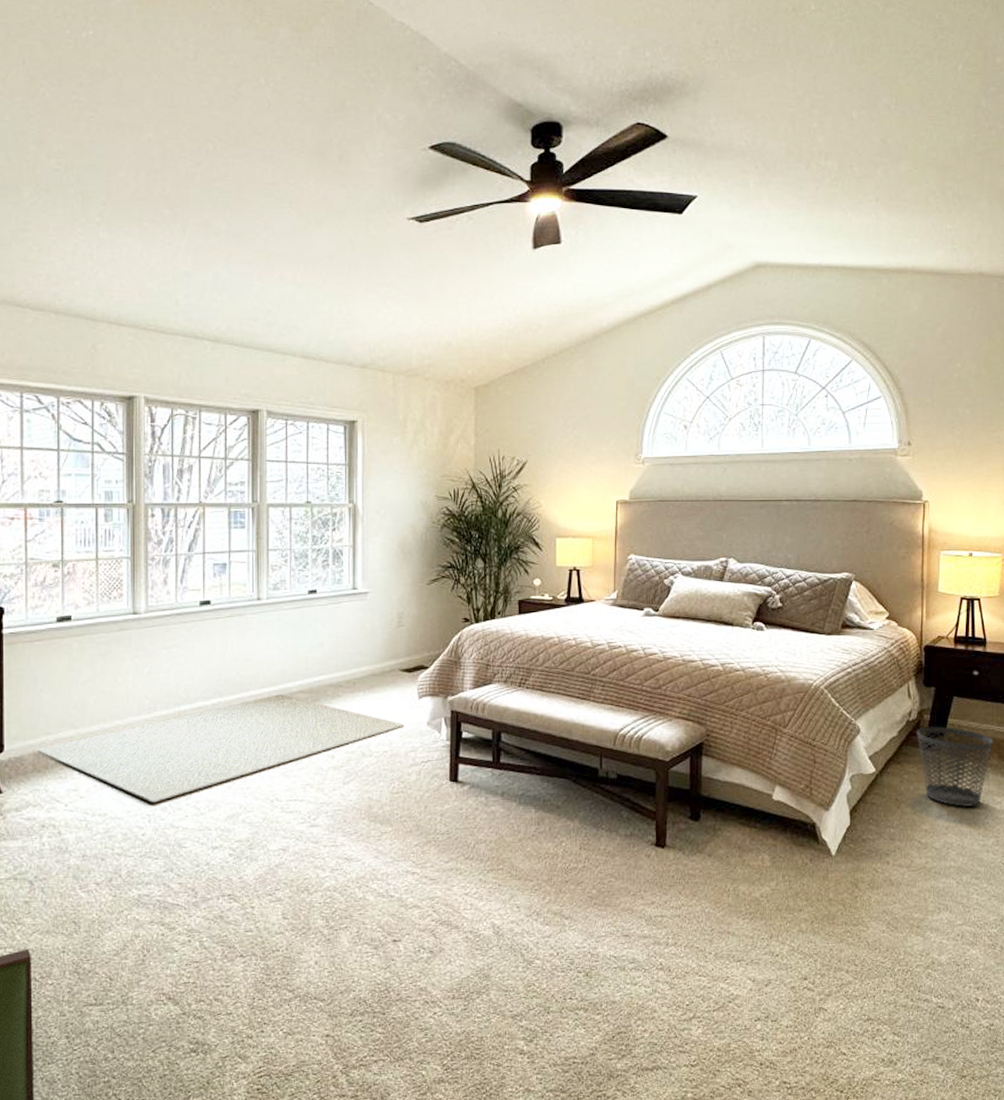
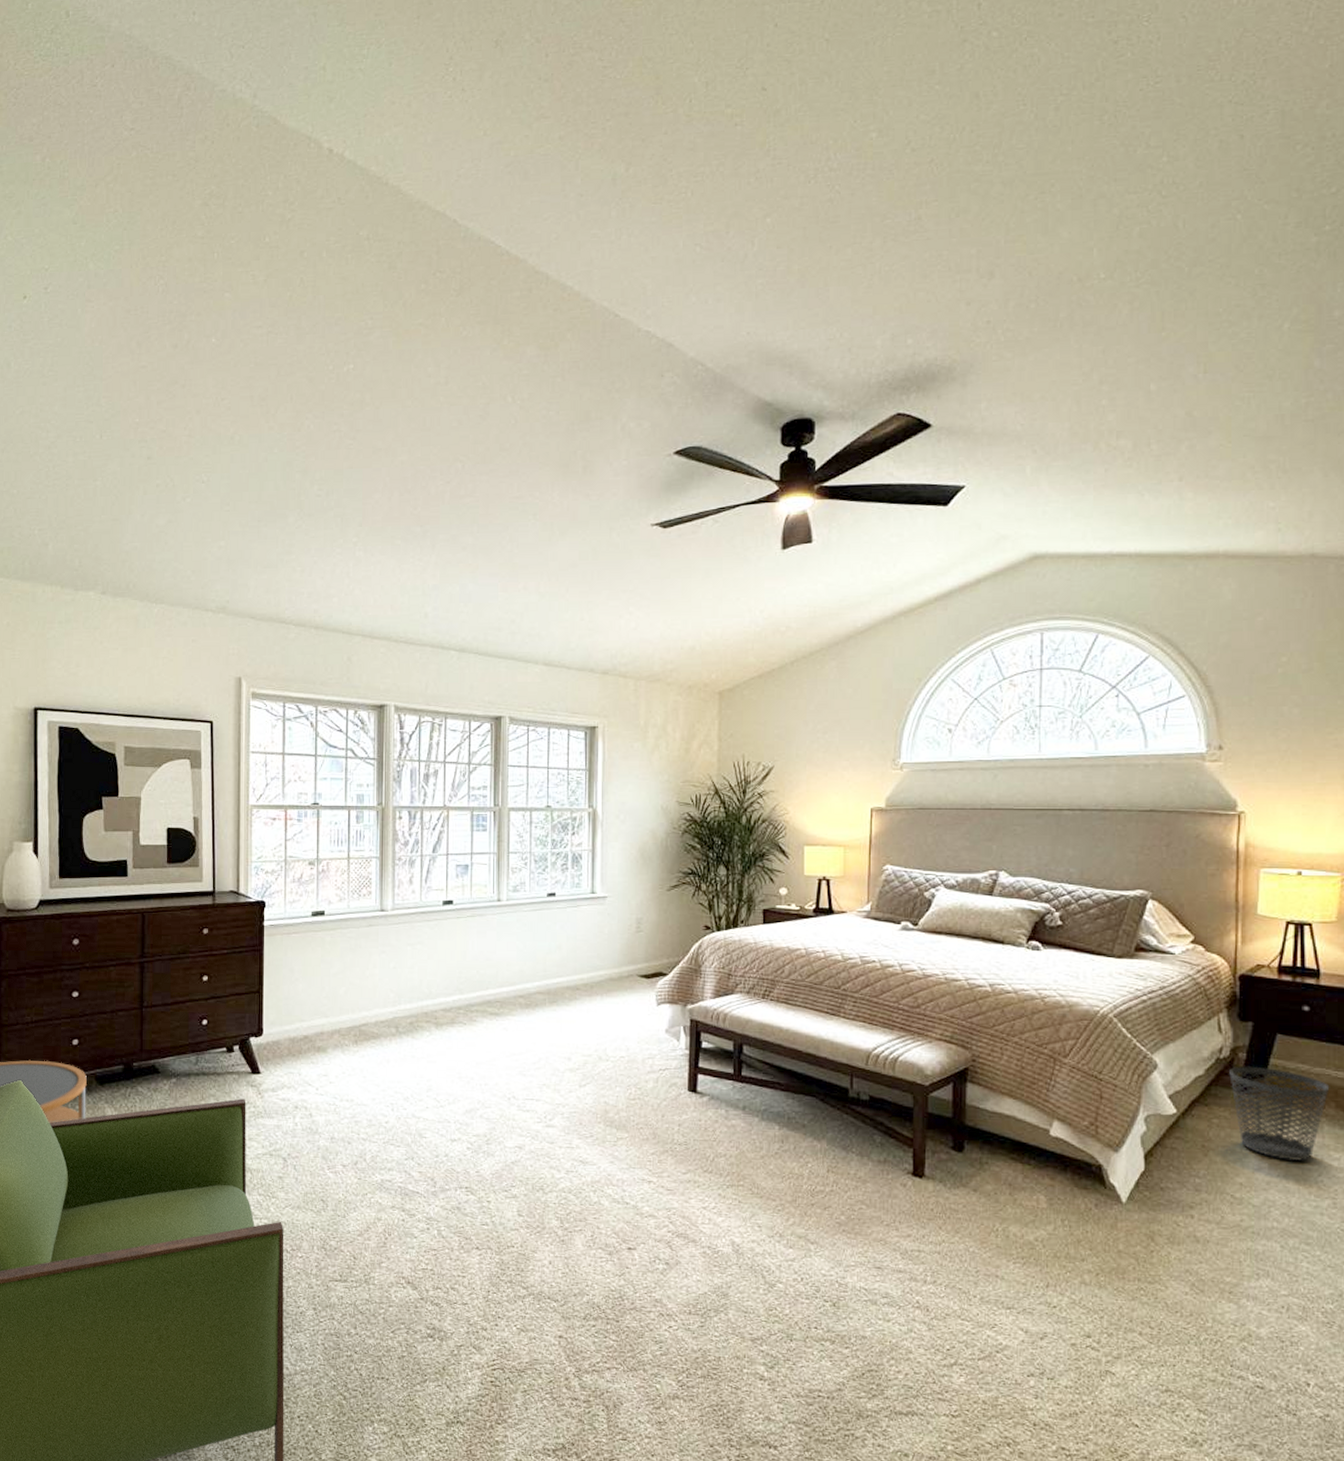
rug: present [37,694,404,803] -> none [292,994,641,1092]

